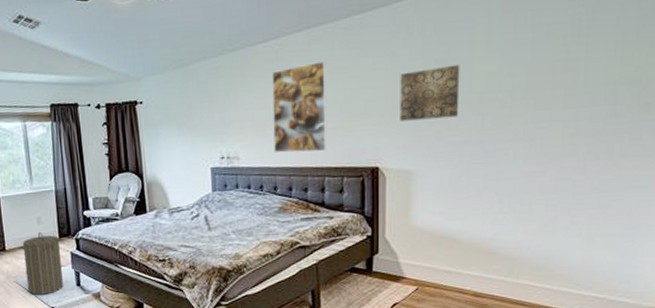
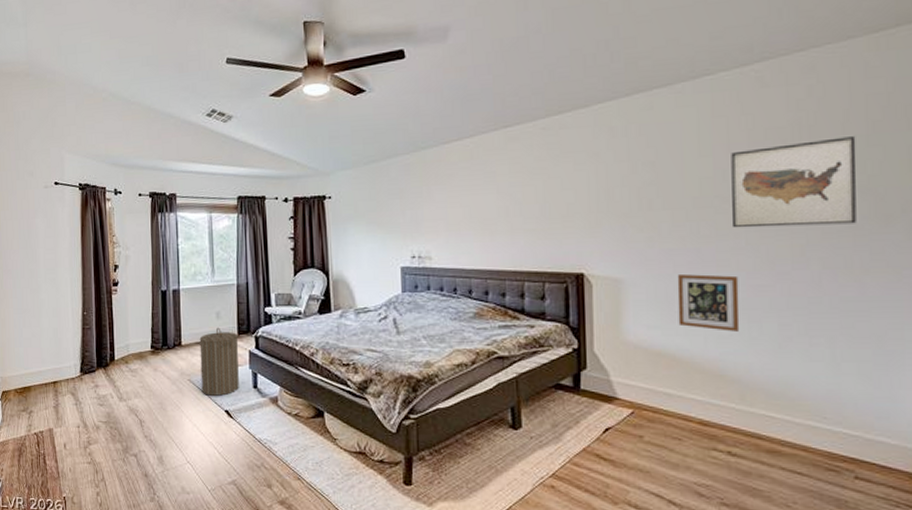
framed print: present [272,60,328,153] -> none [466,160,527,255]
wall art: present [400,64,460,122] -> none [604,168,671,226]
picture frame: none [460,163,515,214] -> present [677,273,740,331]
wall art: none [512,30,628,120] -> present [731,136,857,228]

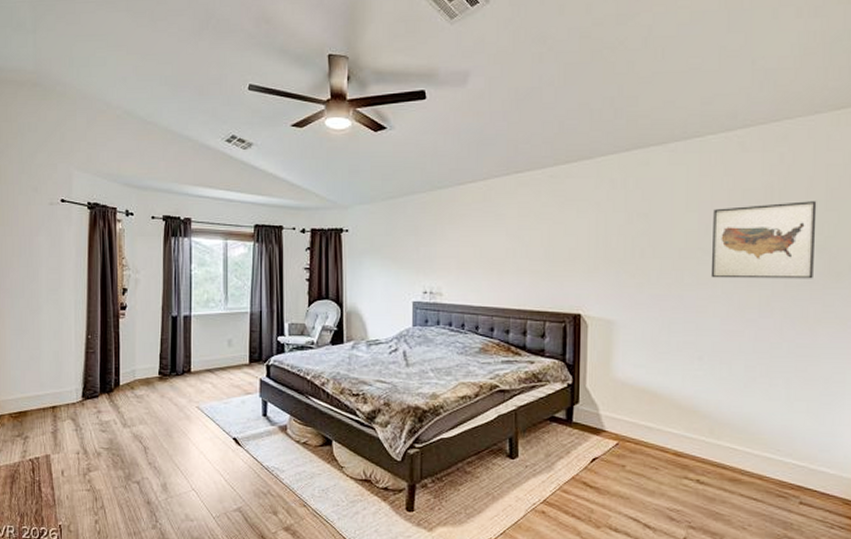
laundry hamper: present [199,327,239,396] -> none [209,354,250,424]
picture frame: present [677,273,740,331] -> none [661,317,714,372]

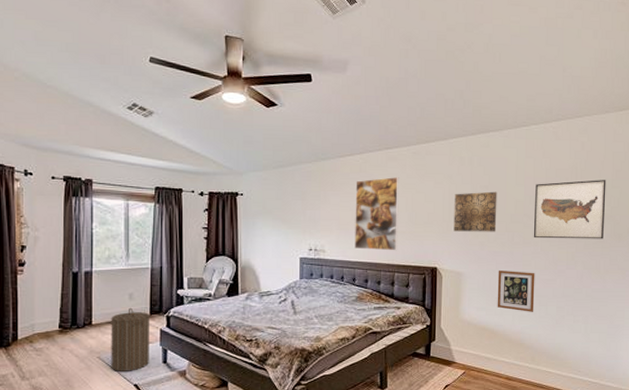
laundry hamper: none [209,354,250,424] -> present [111,307,150,371]
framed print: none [478,205,532,294] -> present [355,176,399,251]
wall art: none [602,220,661,271] -> present [454,191,497,232]
picture frame: none [661,317,714,372] -> present [497,269,535,312]

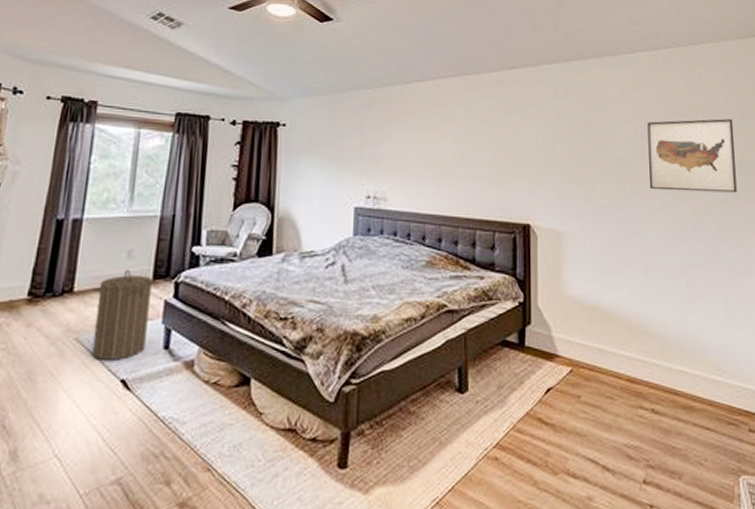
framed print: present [355,176,399,251] -> none [425,108,480,202]
wall art: present [454,191,497,232] -> none [548,129,603,181]
picture frame: present [497,269,535,312] -> none [608,229,658,287]

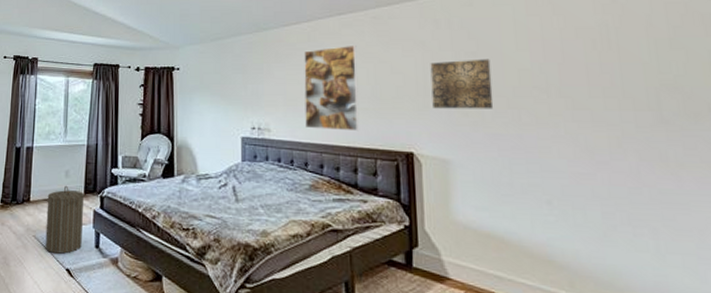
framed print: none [425,108,480,202] -> present [304,44,360,132]
wall art: none [548,129,603,181] -> present [430,59,494,109]
wall art: present [647,119,737,193] -> none [546,39,668,120]

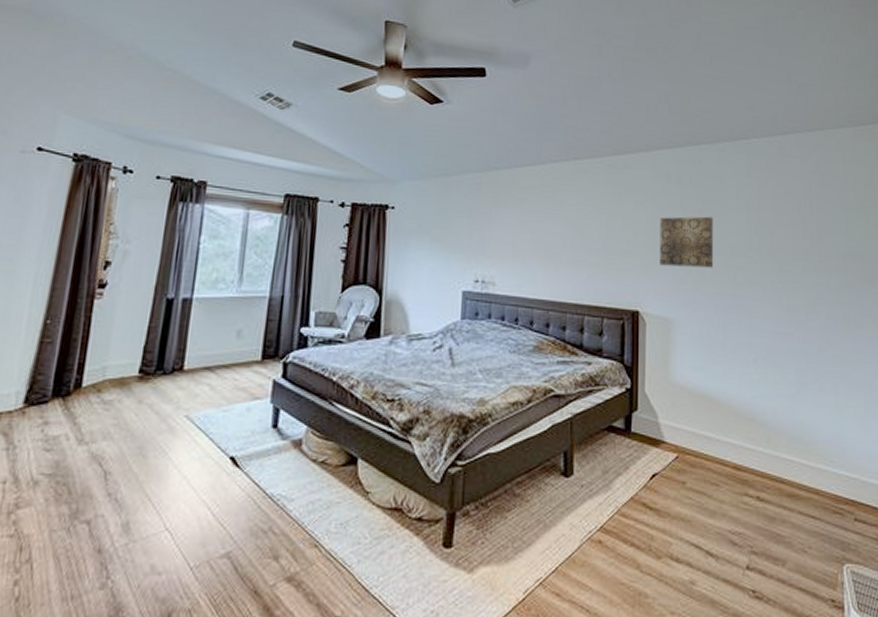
laundry hamper: present [45,185,85,254] -> none [201,348,262,438]
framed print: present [304,44,360,132] -> none [533,193,591,288]

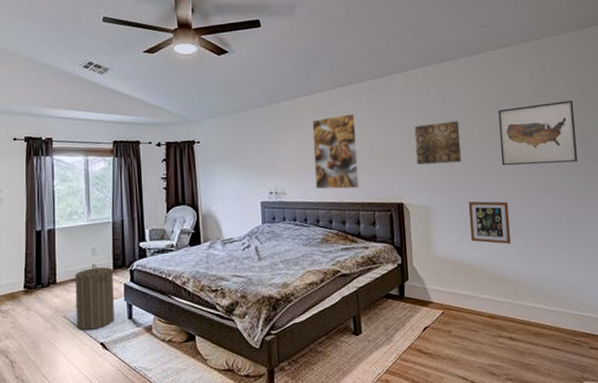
laundry hamper: none [201,348,262,438] -> present [75,263,114,330]
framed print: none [533,193,591,288] -> present [312,113,361,190]
picture frame: none [717,317,767,376] -> present [468,201,512,244]
wall art: none [760,207,851,283] -> present [498,100,578,166]

